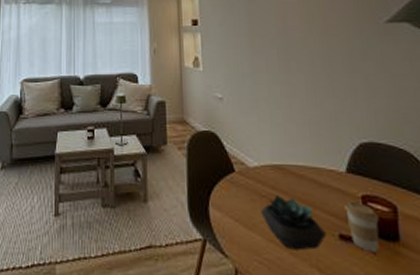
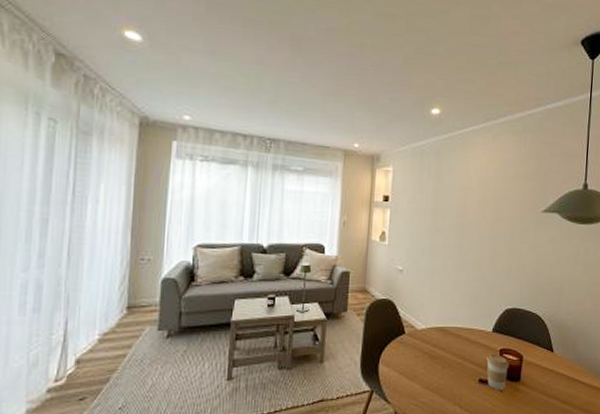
succulent plant: present [260,195,326,251] -> none [421,352,469,394]

